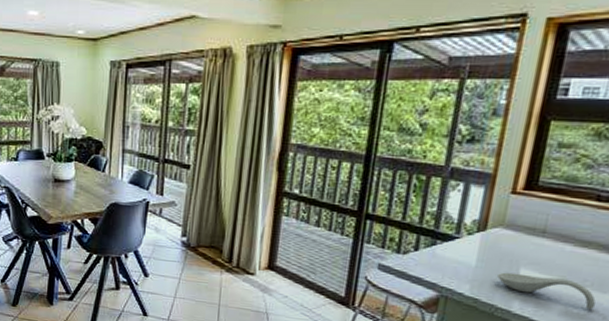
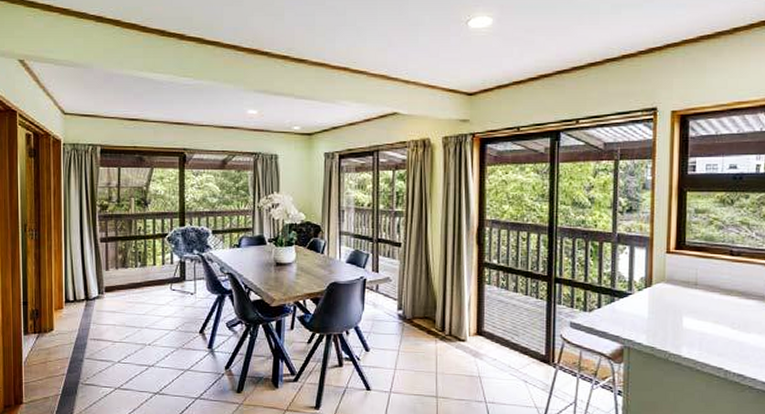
spoon rest: present [497,272,596,310] -> none [666,321,744,348]

